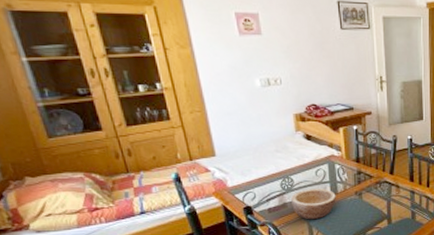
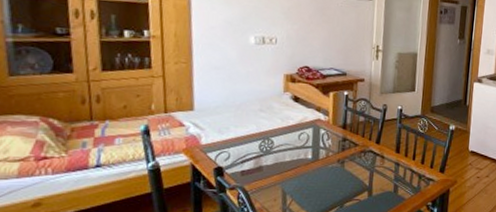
bowl: present [291,189,336,220] -> none [267,153,317,187]

